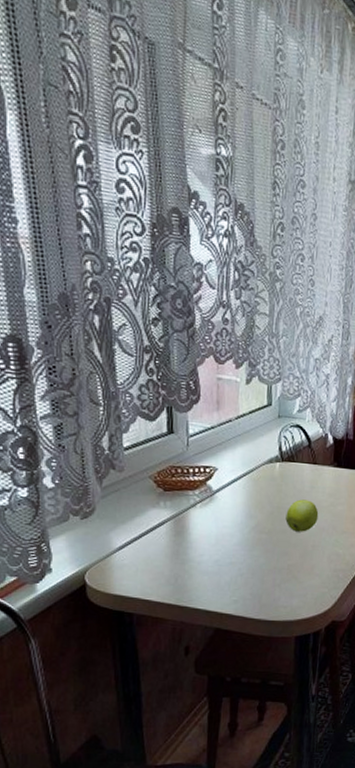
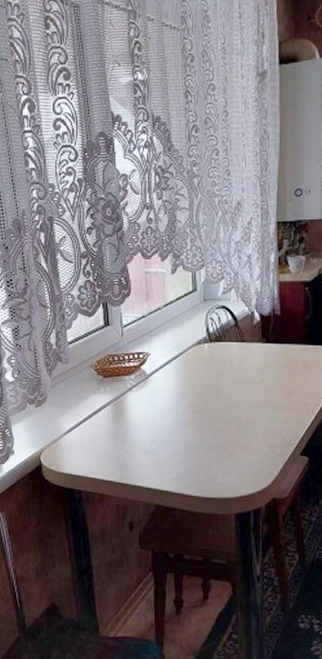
apple: present [285,499,319,532] -> none [217,377,250,409]

